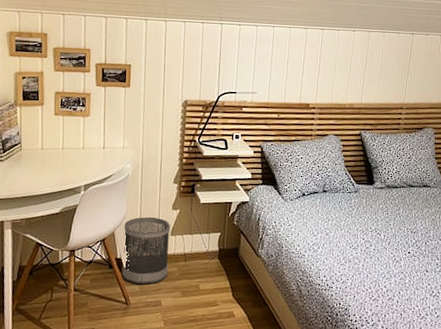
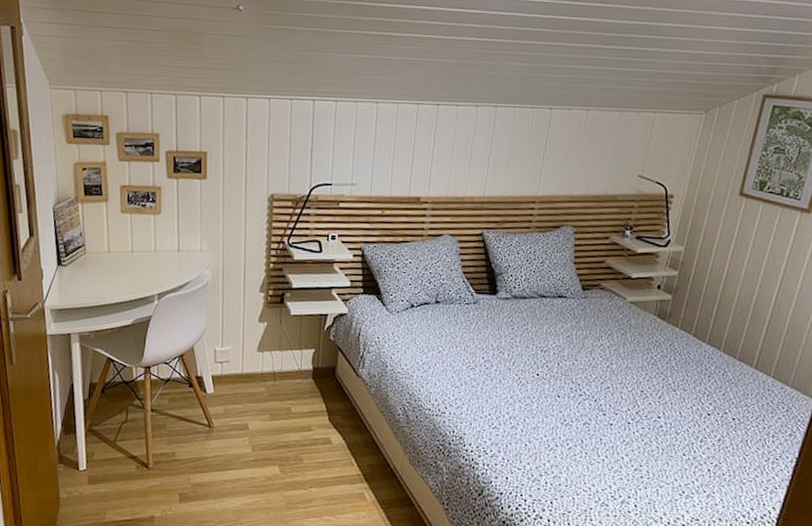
wastebasket: present [122,216,171,284] -> none [203,330,258,405]

